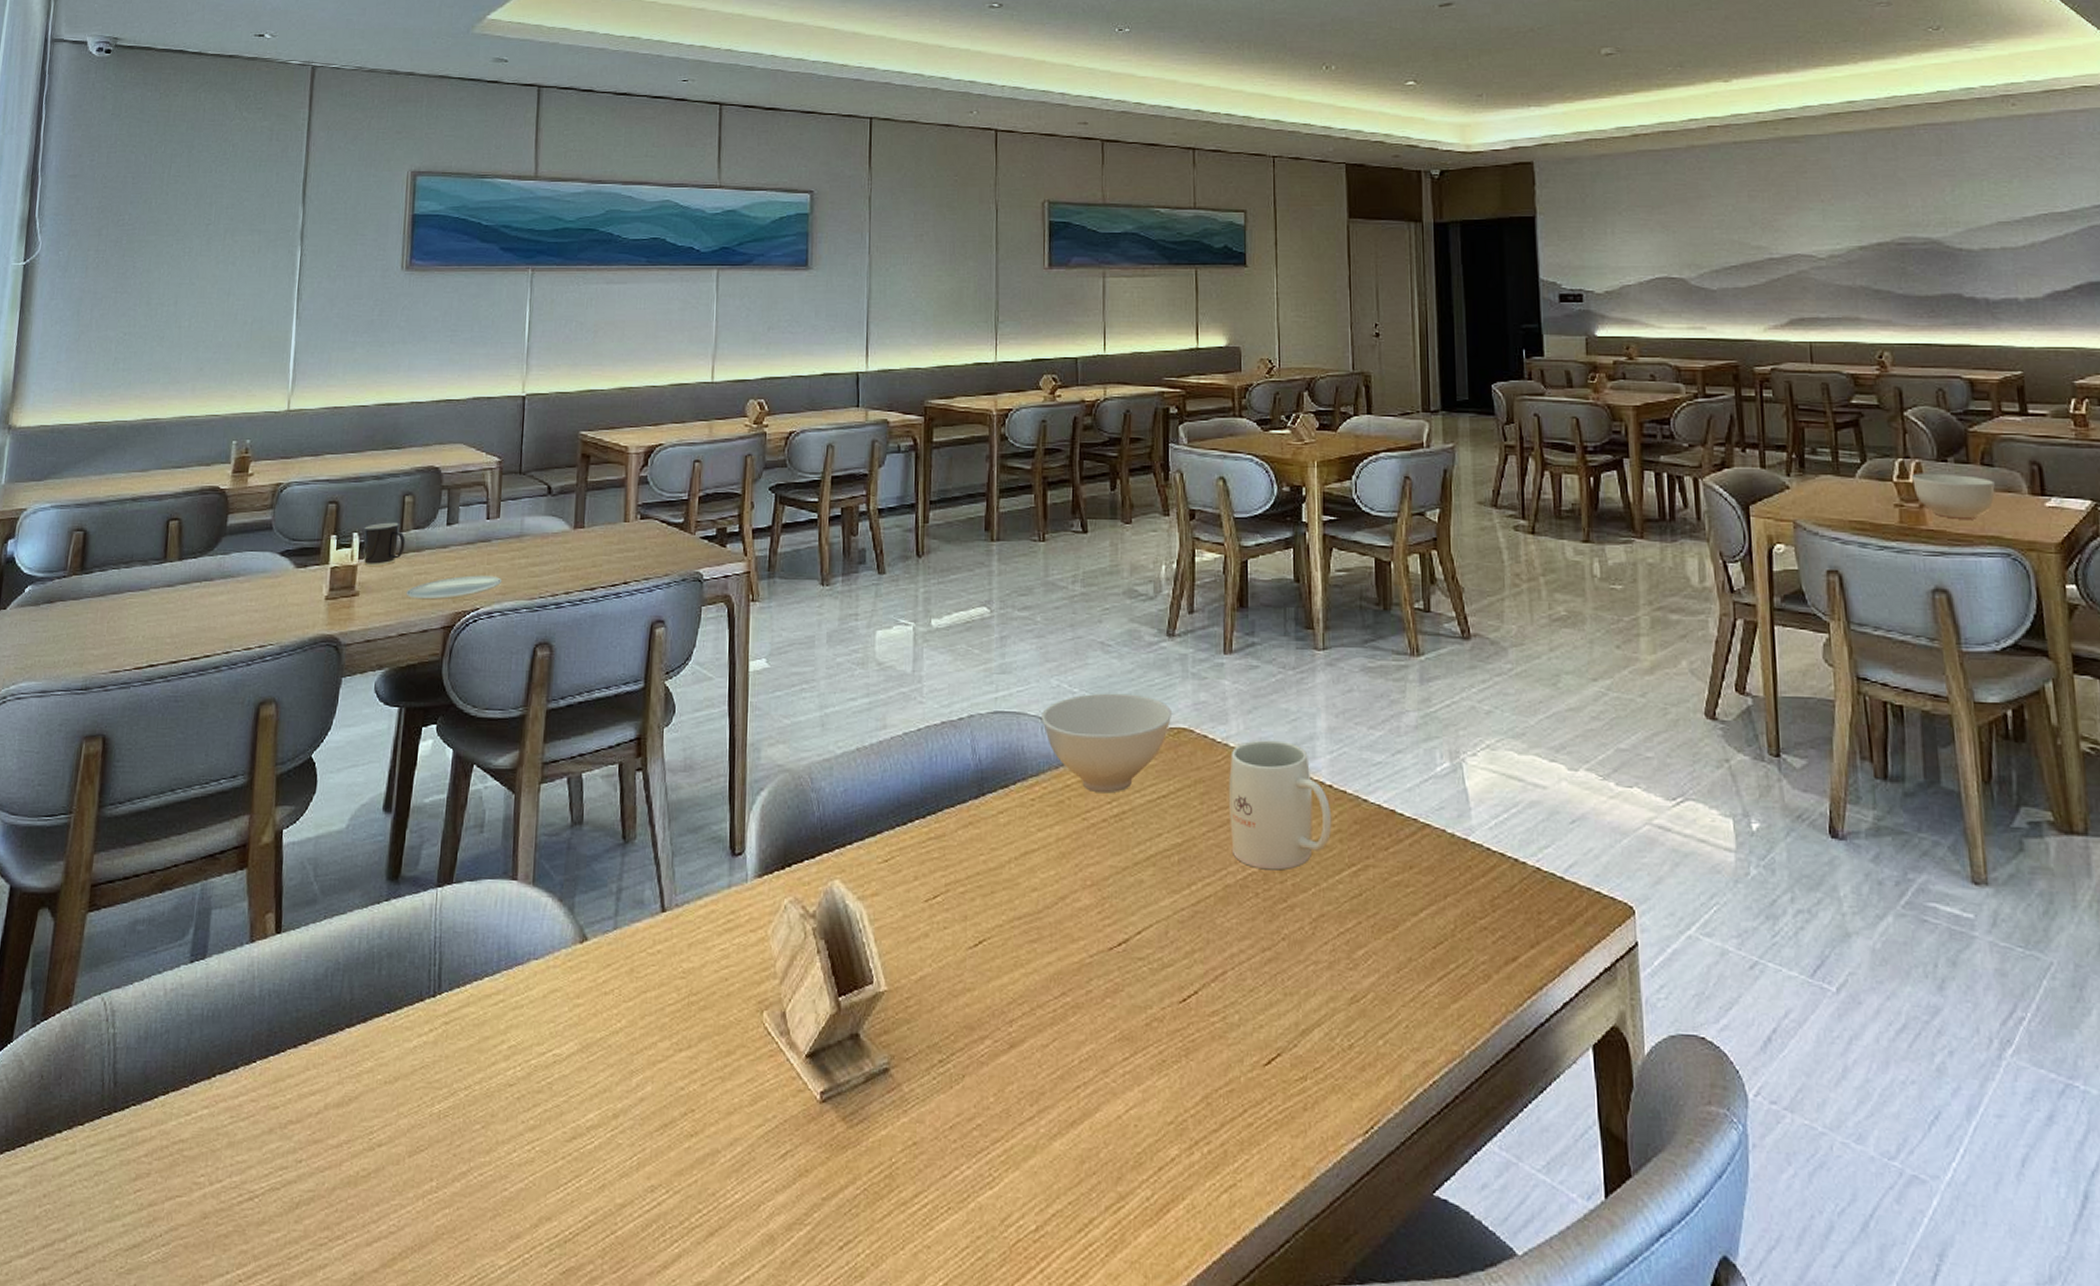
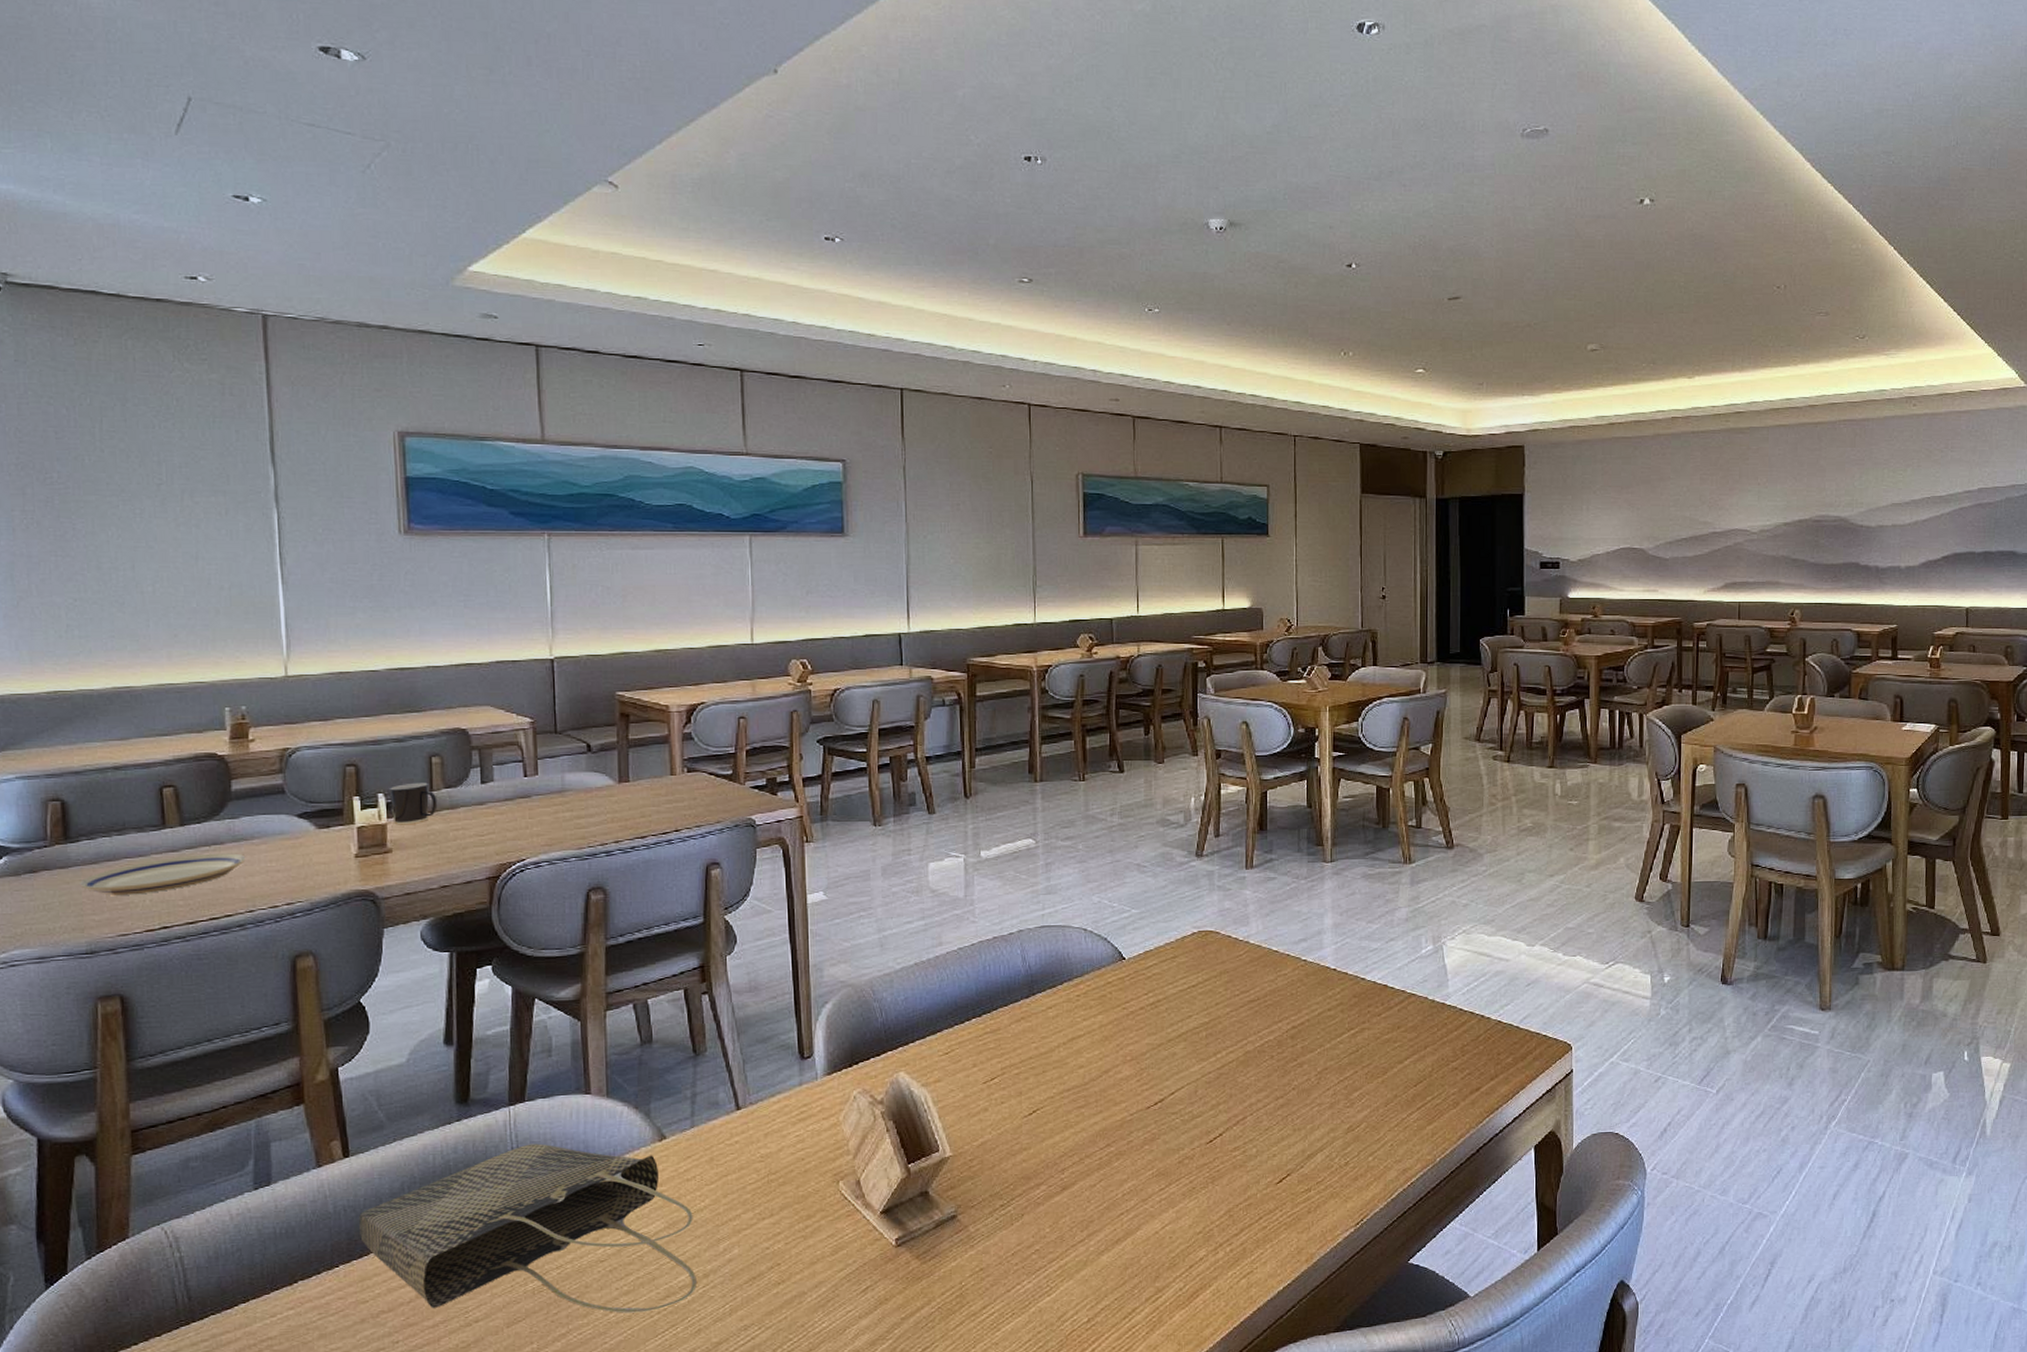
plate: none [87,590,230,630] -> present [80,853,246,895]
tote bag: none [280,934,608,1156] -> present [358,1143,697,1313]
plate: present [406,575,503,601] -> none [444,829,547,855]
bowl: present [1040,693,1173,794] -> none [1084,905,1201,987]
mug: present [1228,740,1332,871] -> none [1248,936,1335,1038]
bowl: present [1912,473,1995,519] -> none [1807,706,1867,741]

